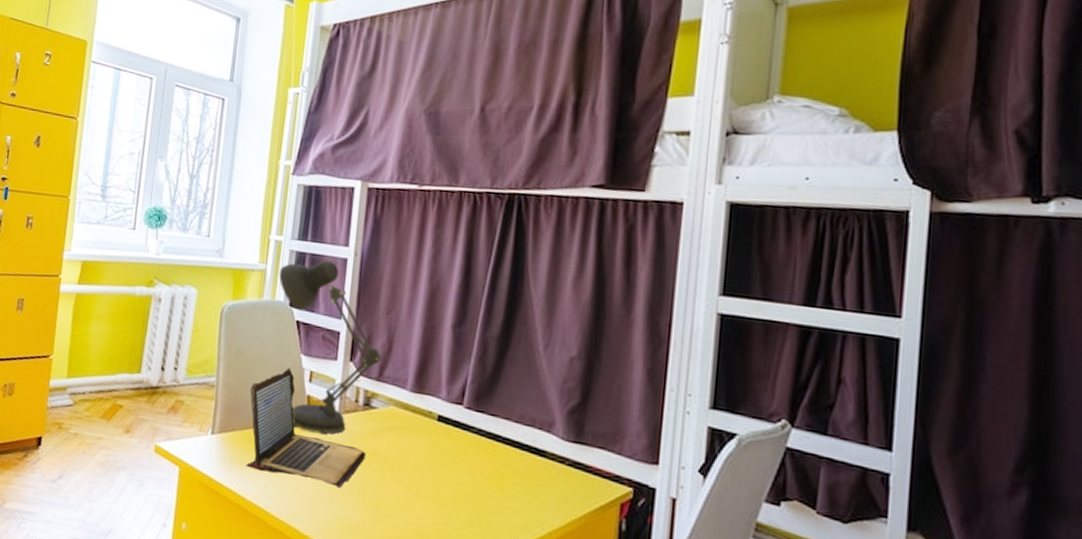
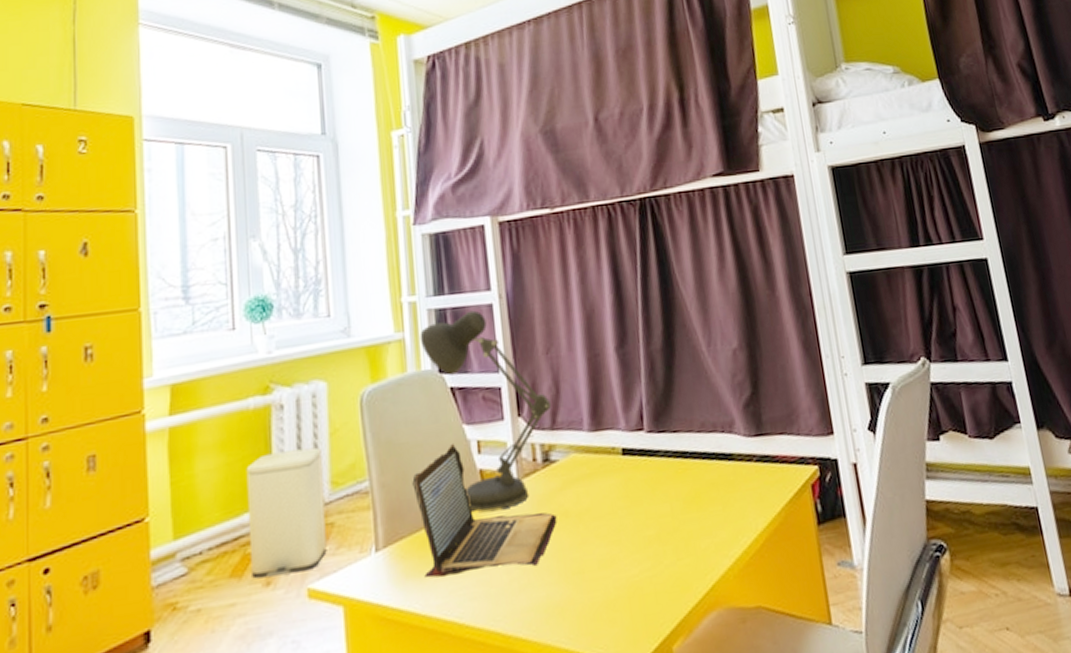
pedal bin: none [116,333,184,432] -> present [246,447,327,579]

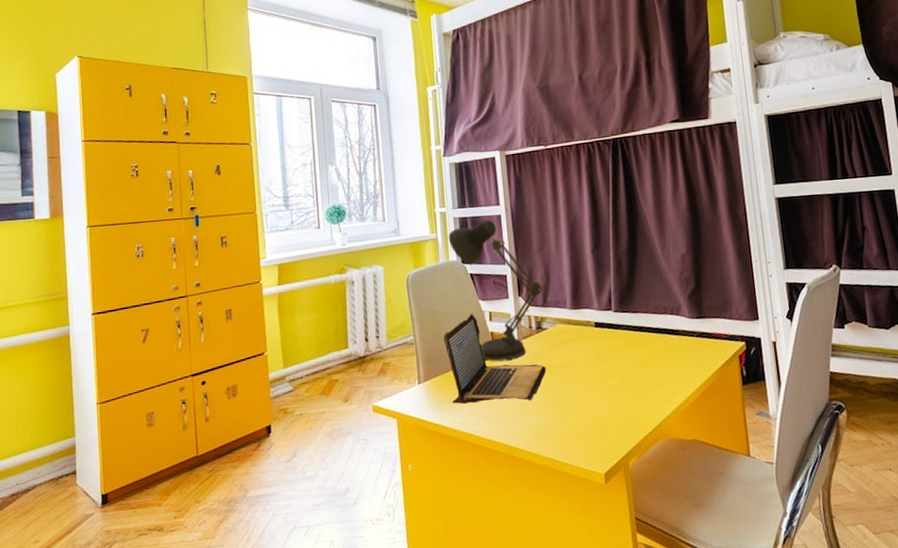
pedal bin: present [246,447,327,579] -> none [330,311,385,397]

